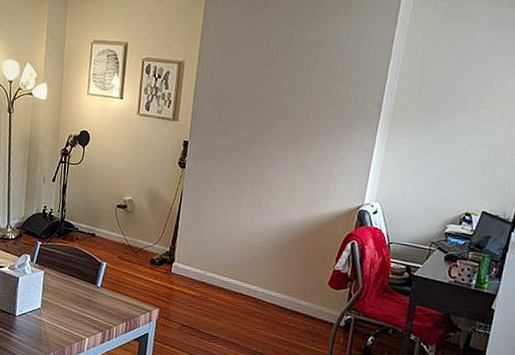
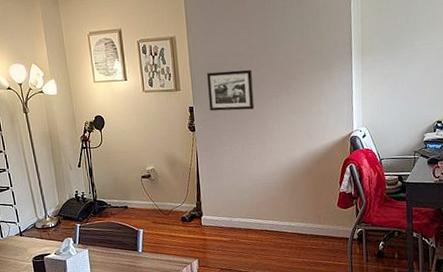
picture frame: none [206,107,261,157] -> present [207,69,254,111]

